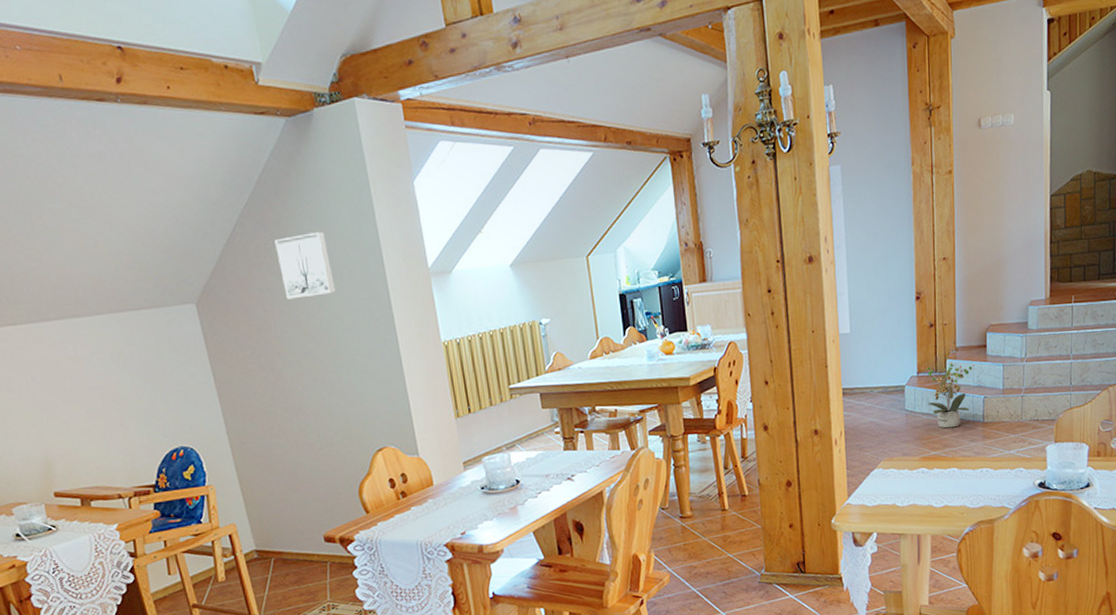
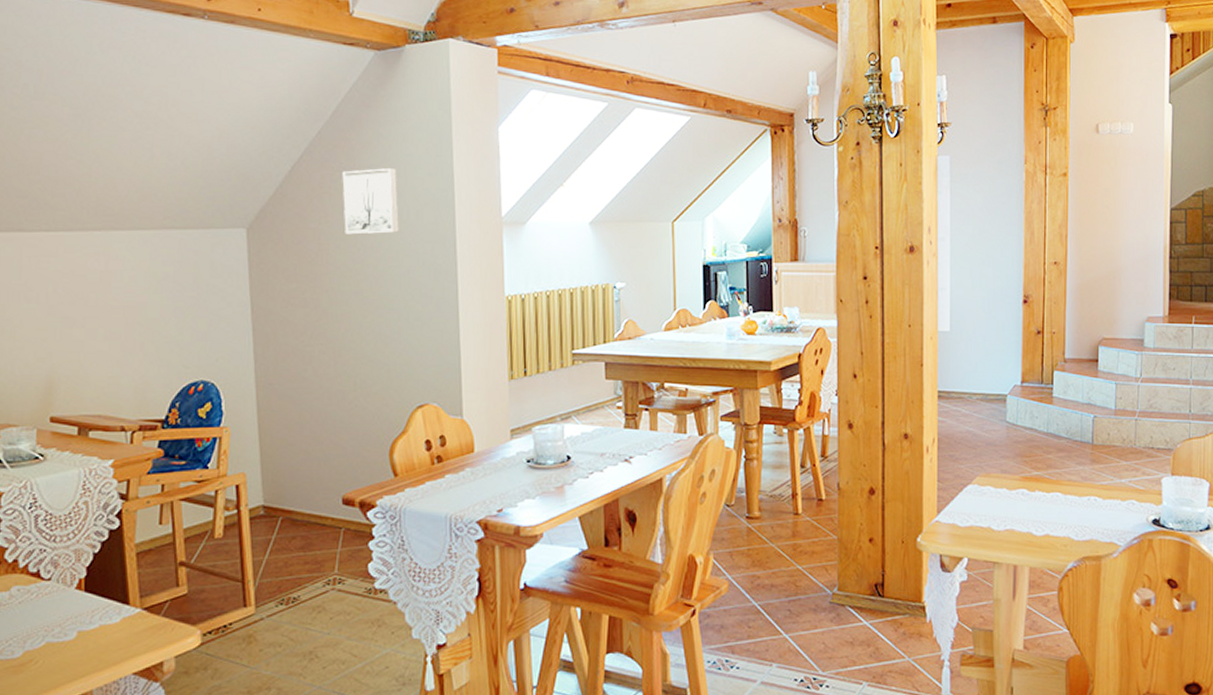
potted plant: present [924,362,975,429] -> none [1029,374,1085,447]

